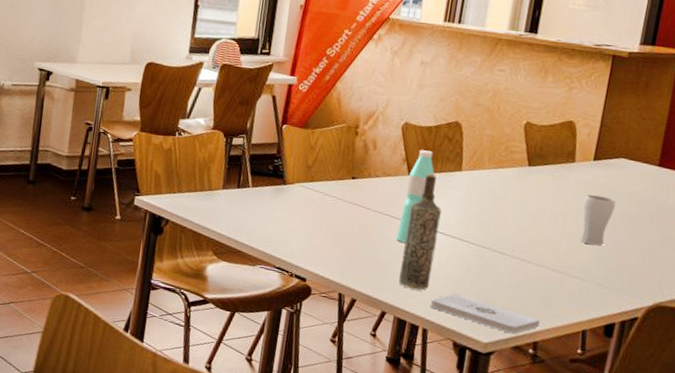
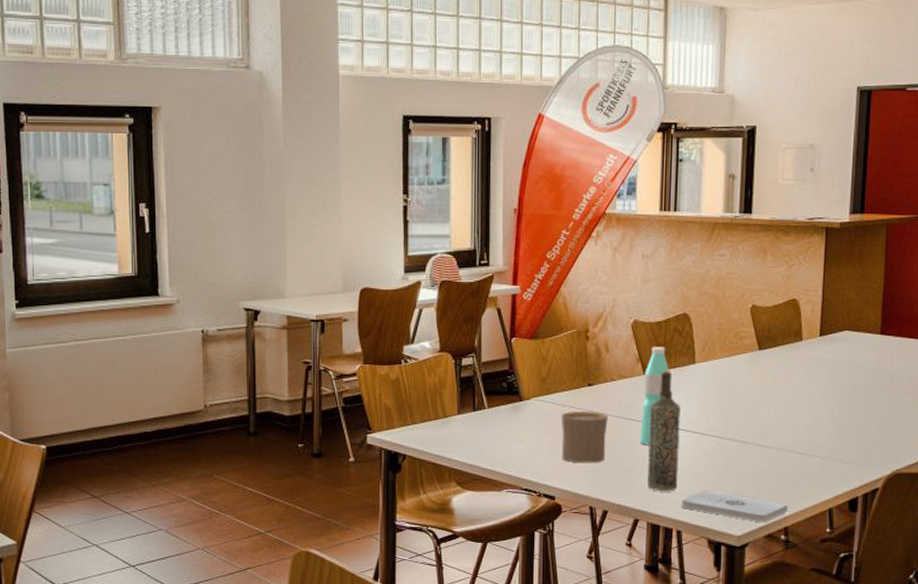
cup: none [317,200,368,253] -> present [561,412,608,463]
drinking glass: present [580,194,616,246] -> none [814,371,845,422]

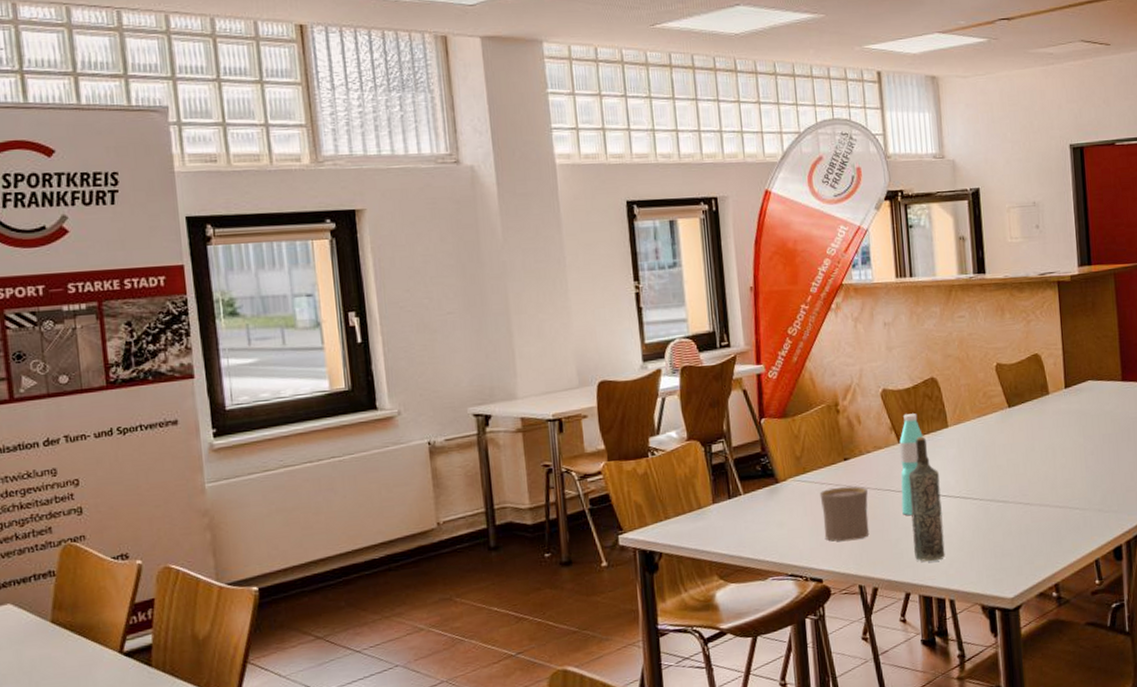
notepad: present [681,490,789,523] -> none [950,554,1057,582]

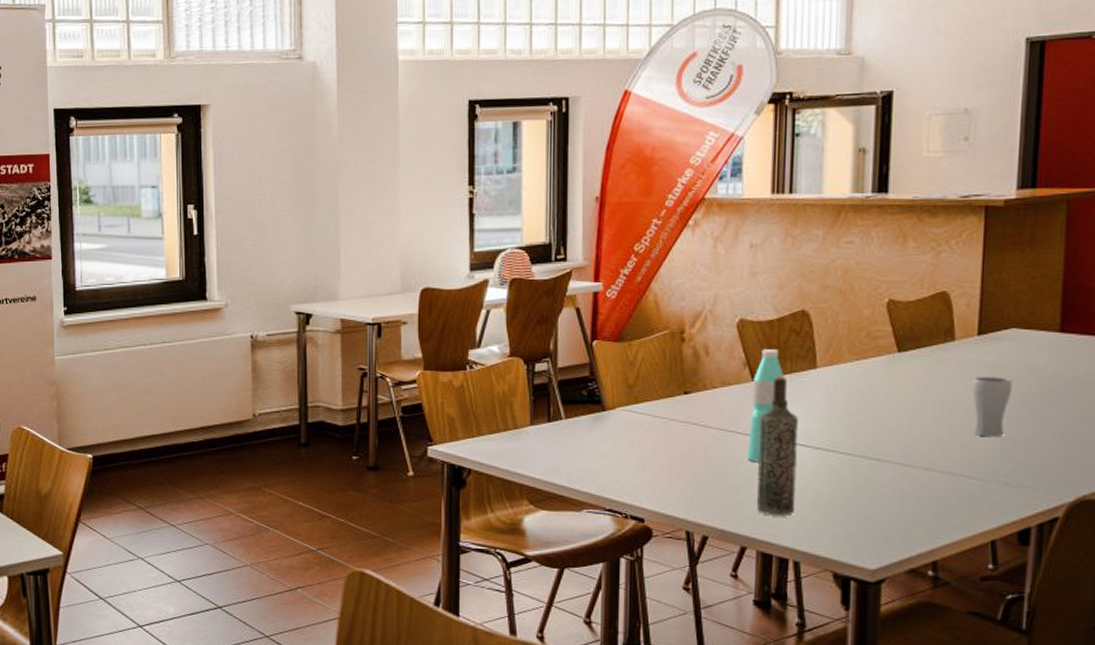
cup: present [819,486,870,542] -> none [651,423,708,482]
drinking glass: none [1065,421,1095,473] -> present [971,377,1012,437]

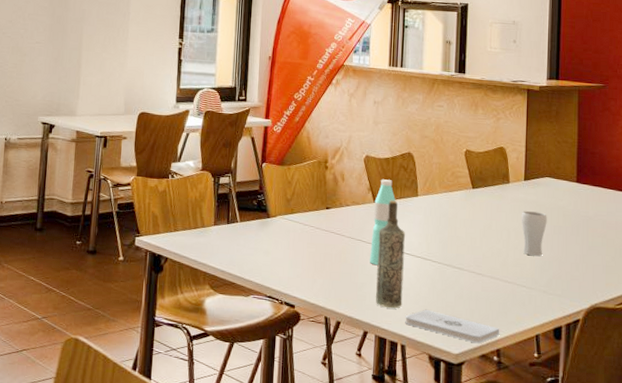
notepad: none [799,515,938,556] -> present [405,309,500,344]

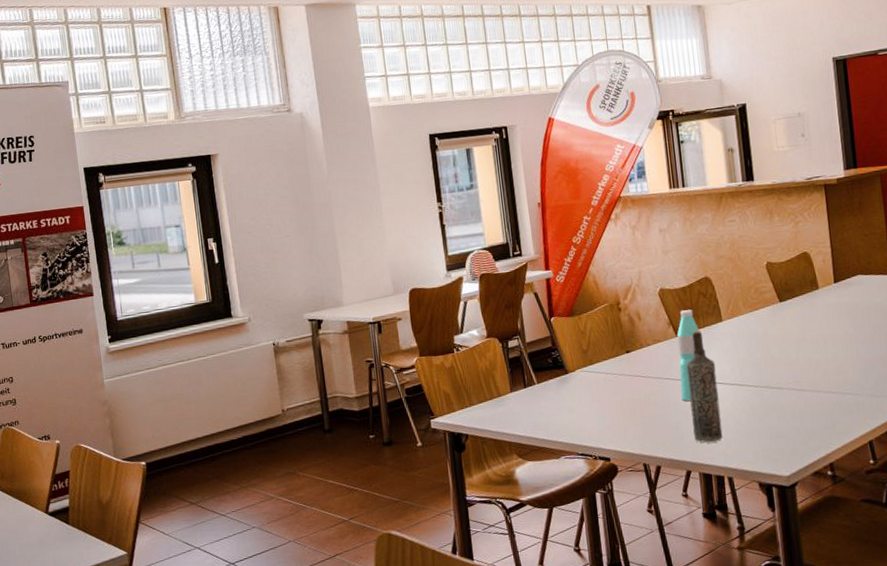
notepad: present [405,309,500,344] -> none [728,436,831,462]
drinking glass: present [521,211,547,257] -> none [836,313,865,361]

